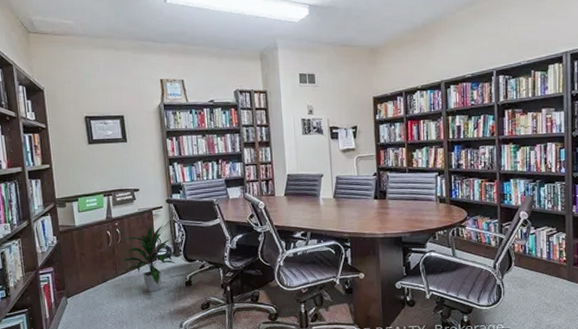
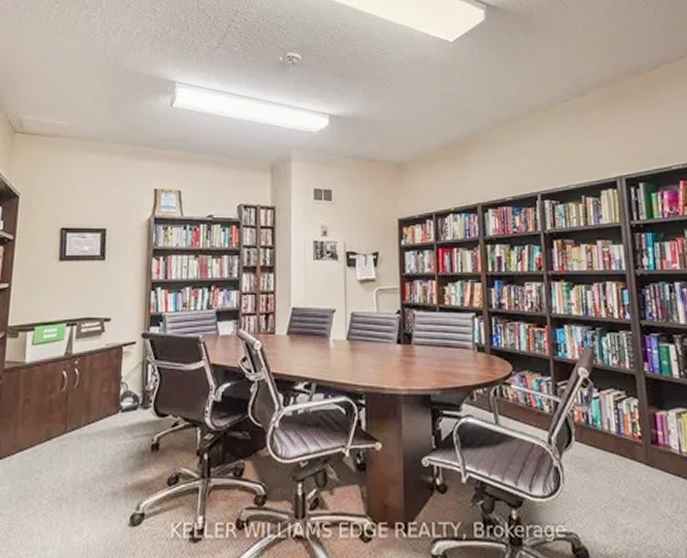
indoor plant: present [120,223,176,293] -> none [72,364,142,458]

